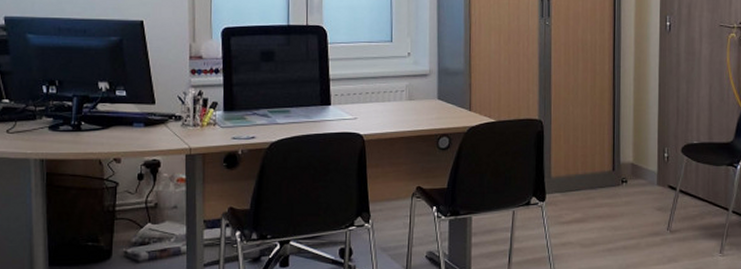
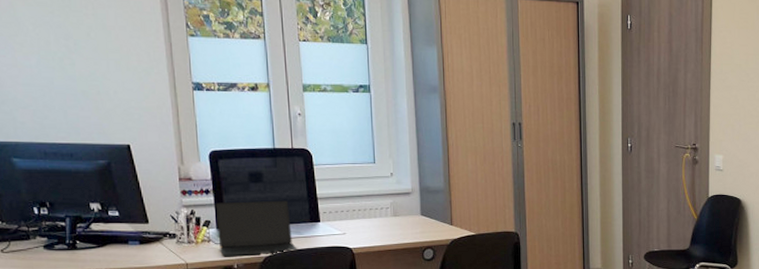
laptop: none [223,81,305,142] -> present [215,200,297,257]

